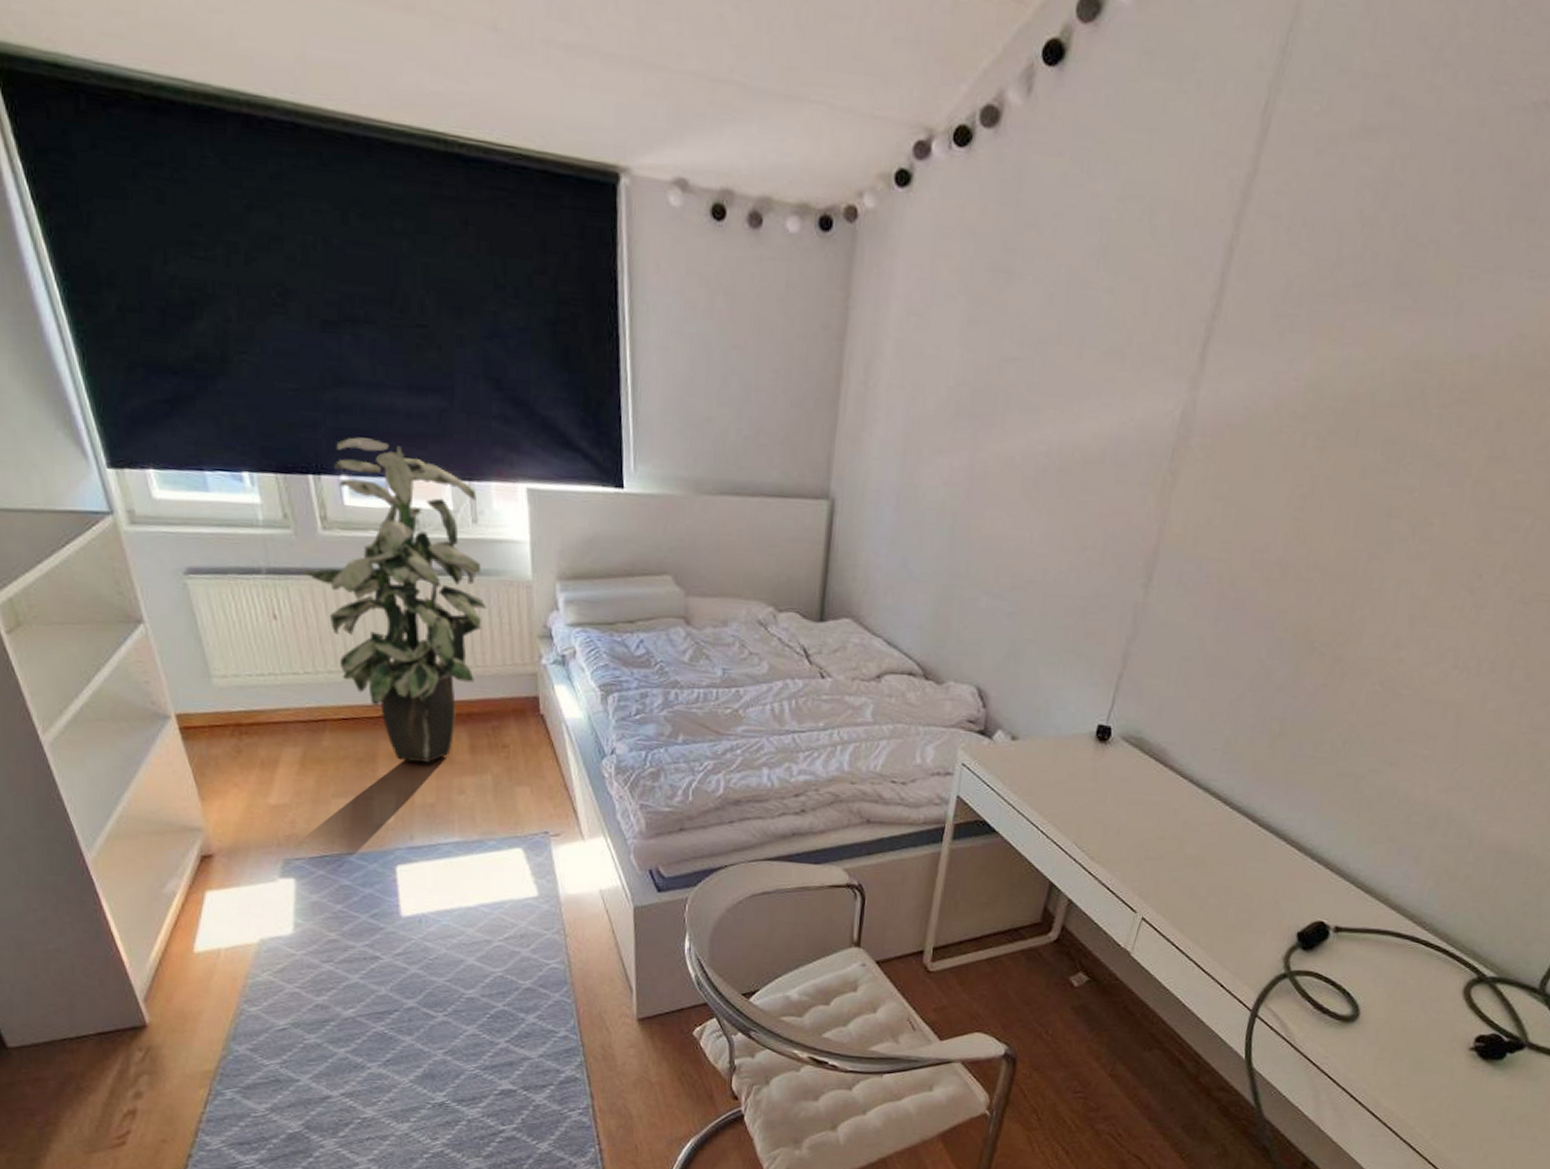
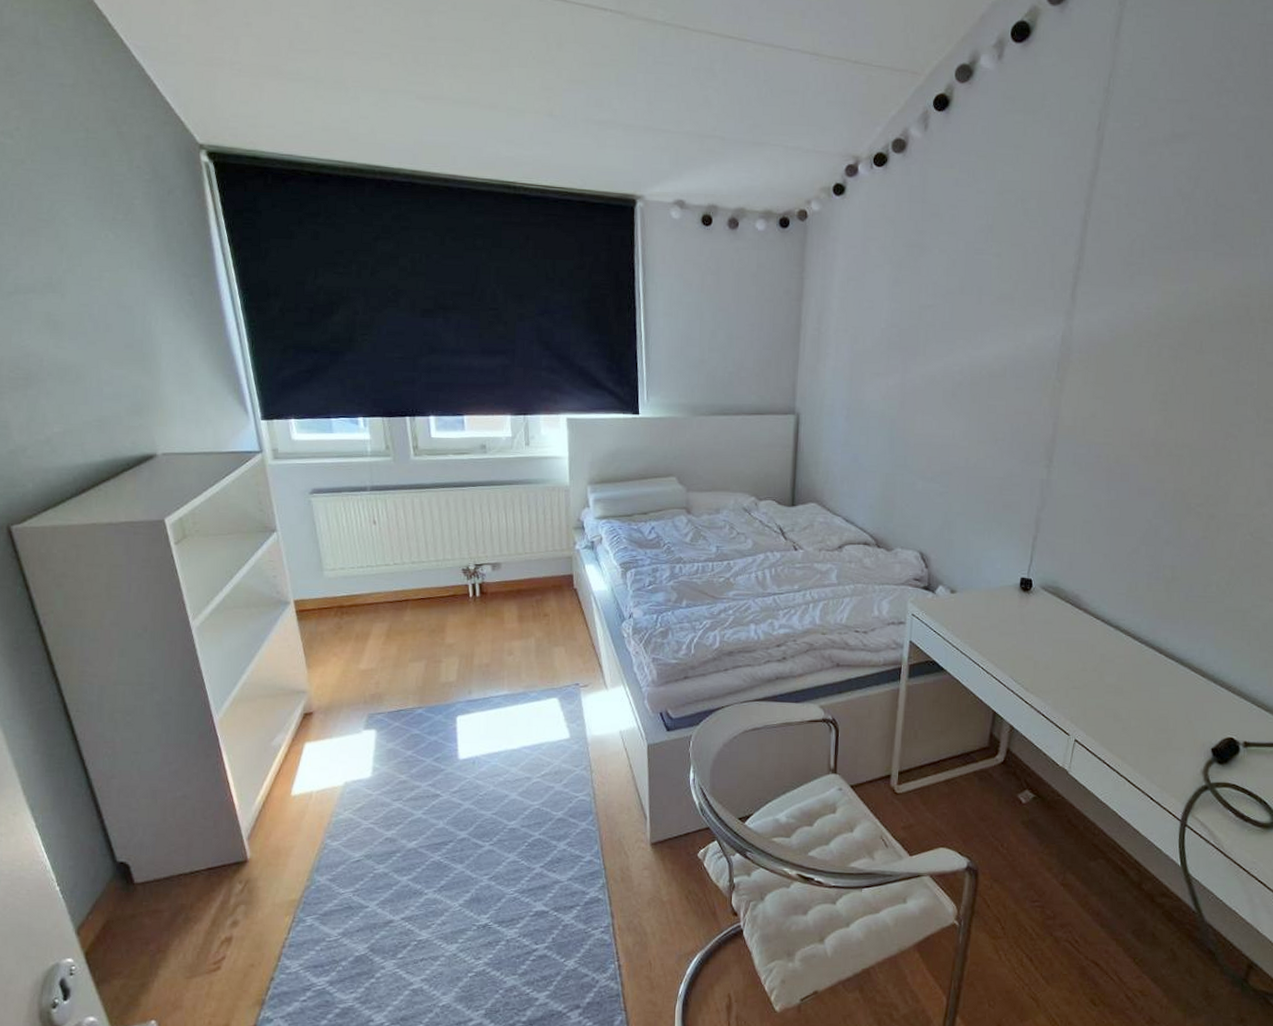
indoor plant: present [303,437,487,763] -> none [398,388,535,631]

